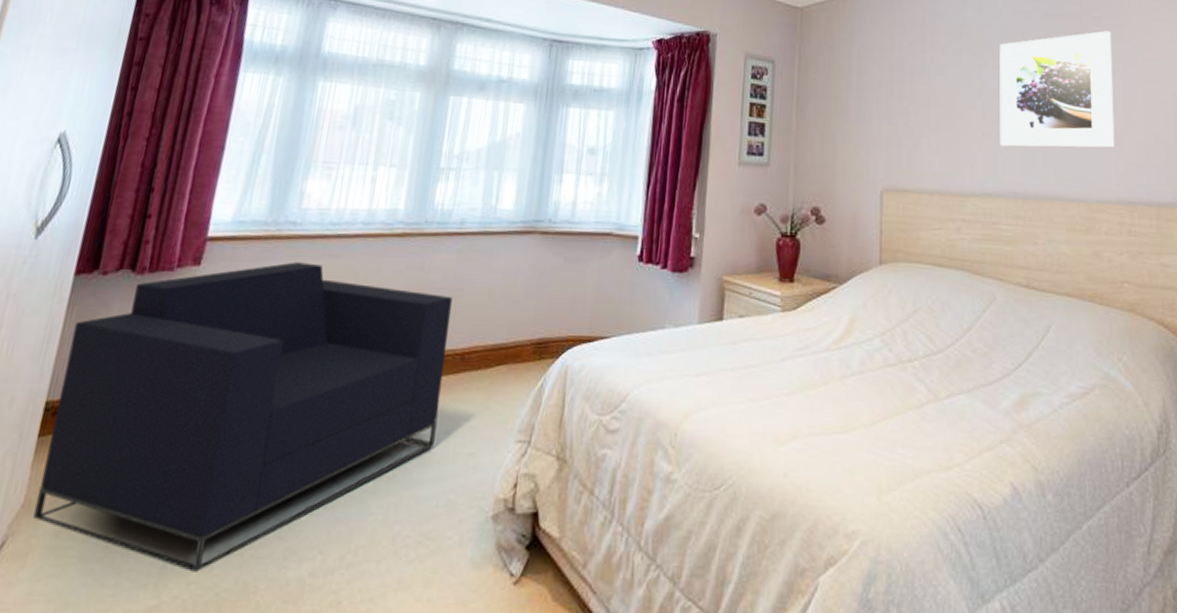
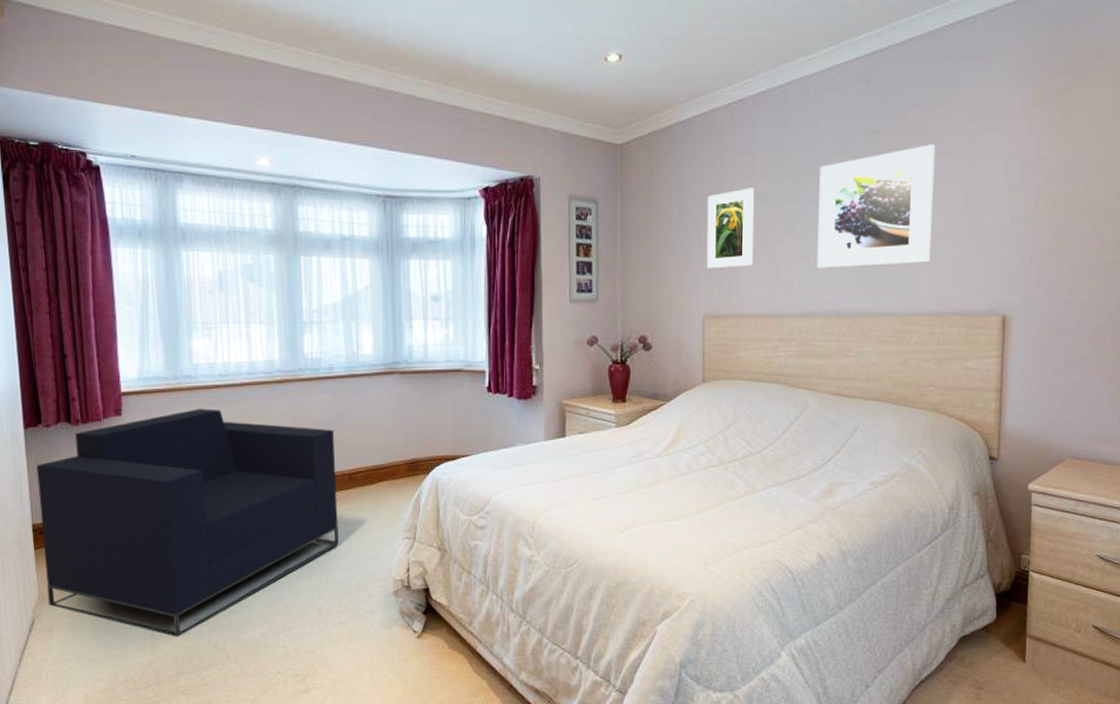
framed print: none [885,59,936,140] -> present [706,188,755,269]

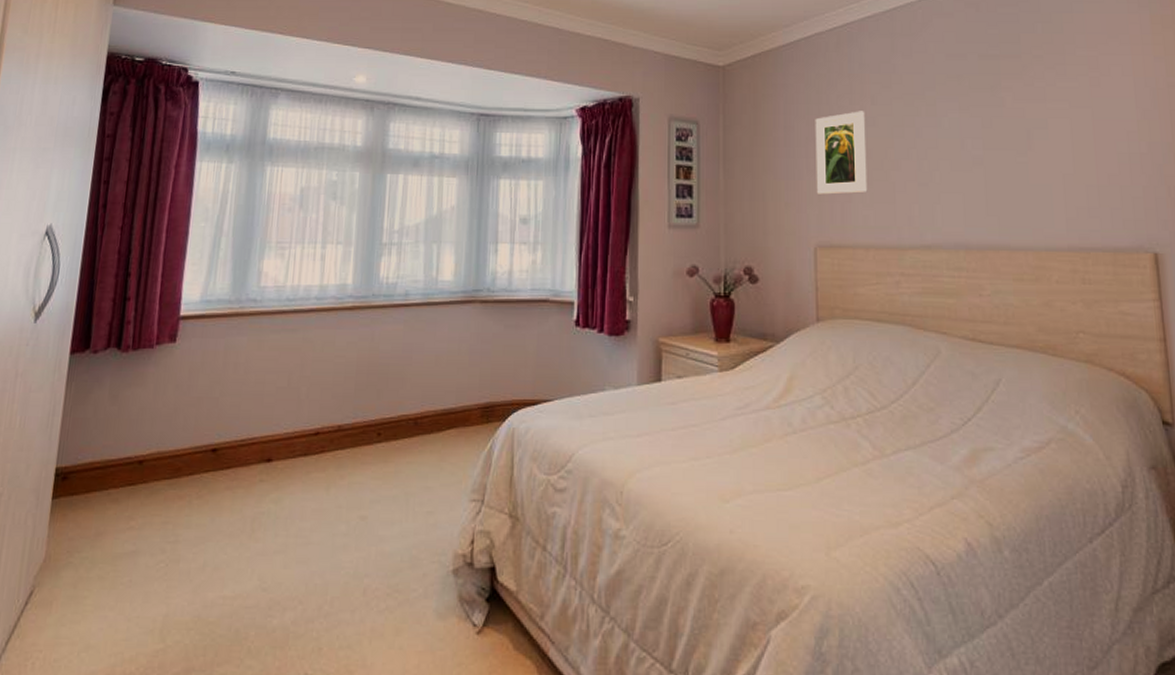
armchair: present [36,408,339,638] -> none [54,337,402,621]
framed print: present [817,144,936,268] -> none [933,69,1064,197]

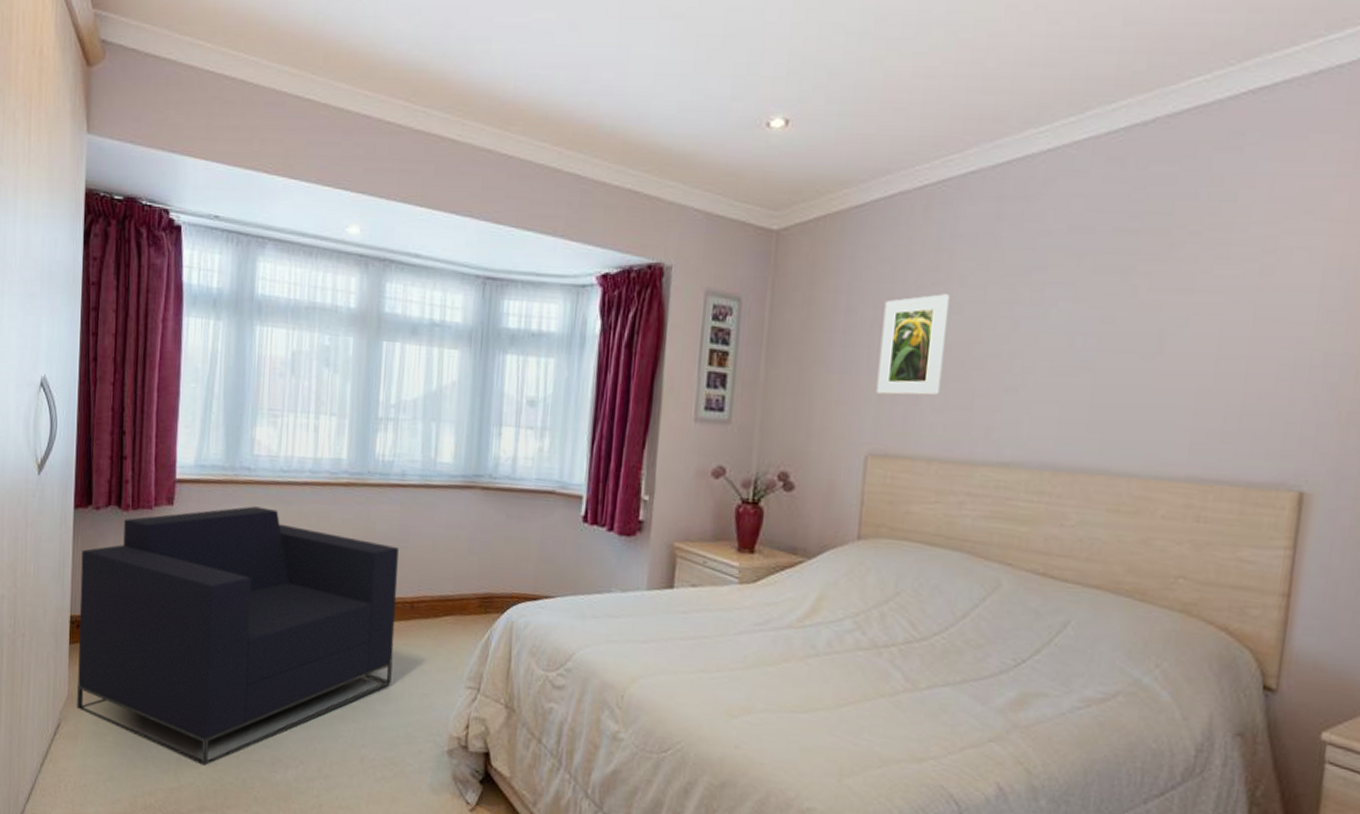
armchair: none [54,337,402,621] -> present [77,506,399,767]

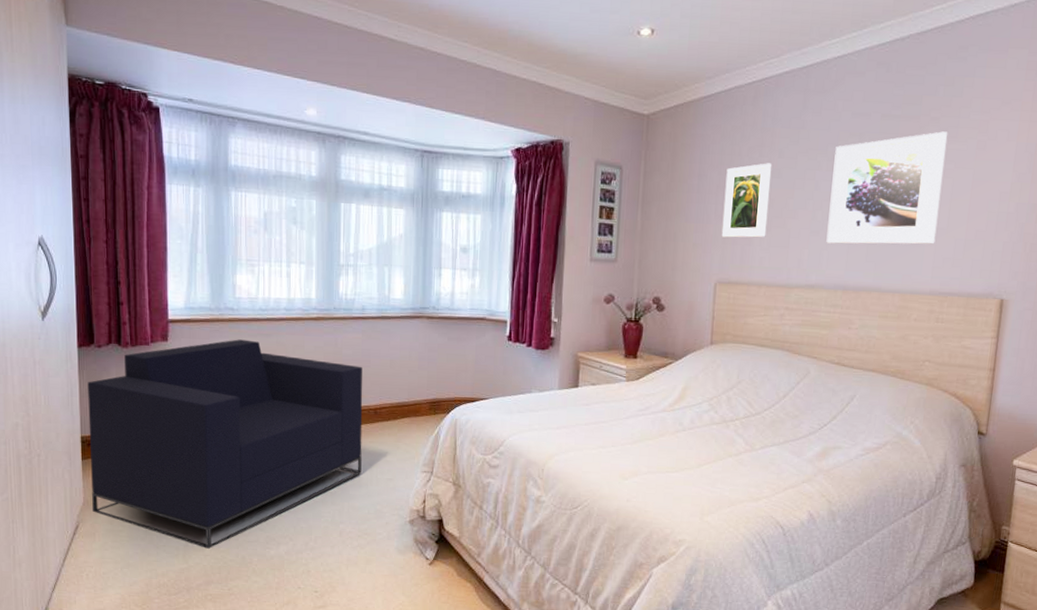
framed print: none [1027,250,1215,410] -> present [826,131,948,245]

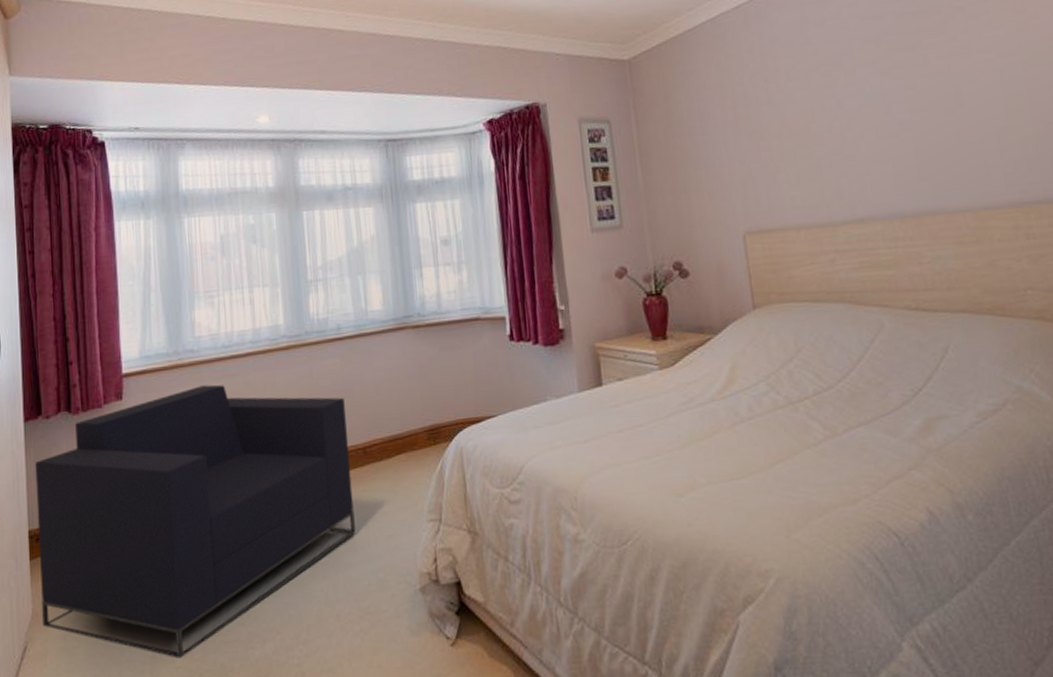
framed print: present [721,163,772,238] -> none [730,88,792,180]
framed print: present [826,131,948,245] -> none [851,19,999,167]

